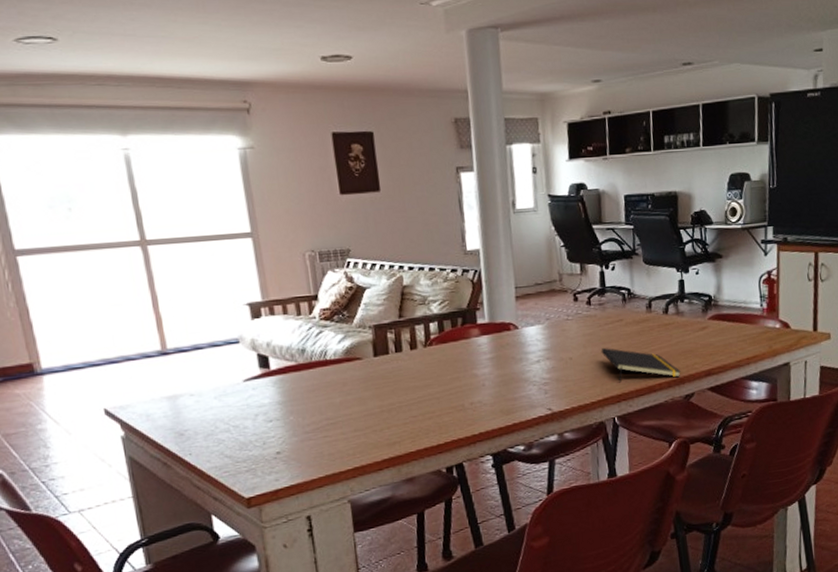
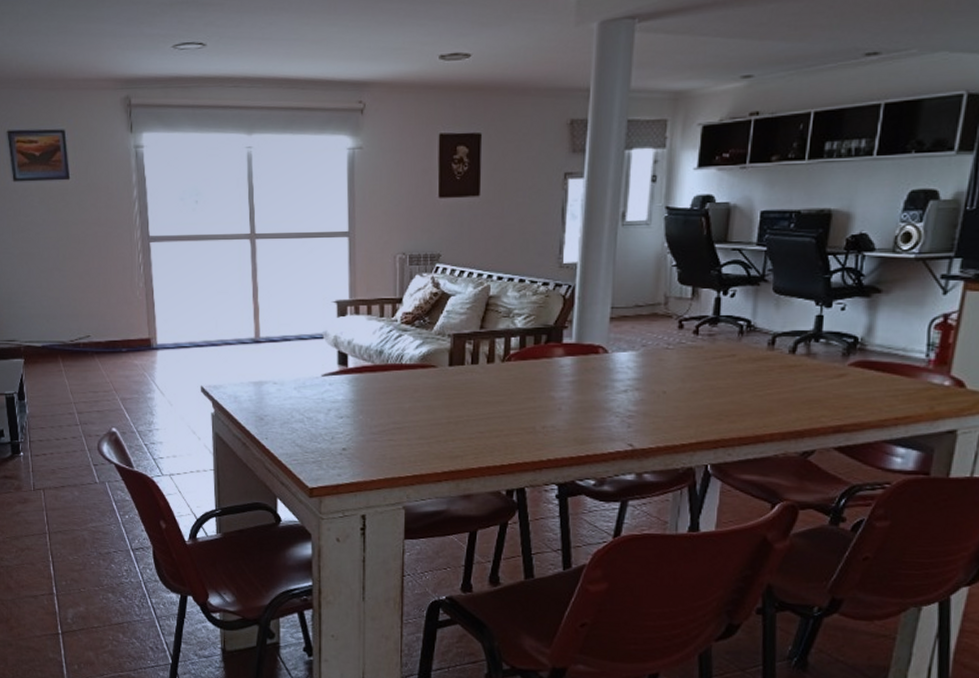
notepad: present [601,347,681,383] -> none [702,384,801,430]

